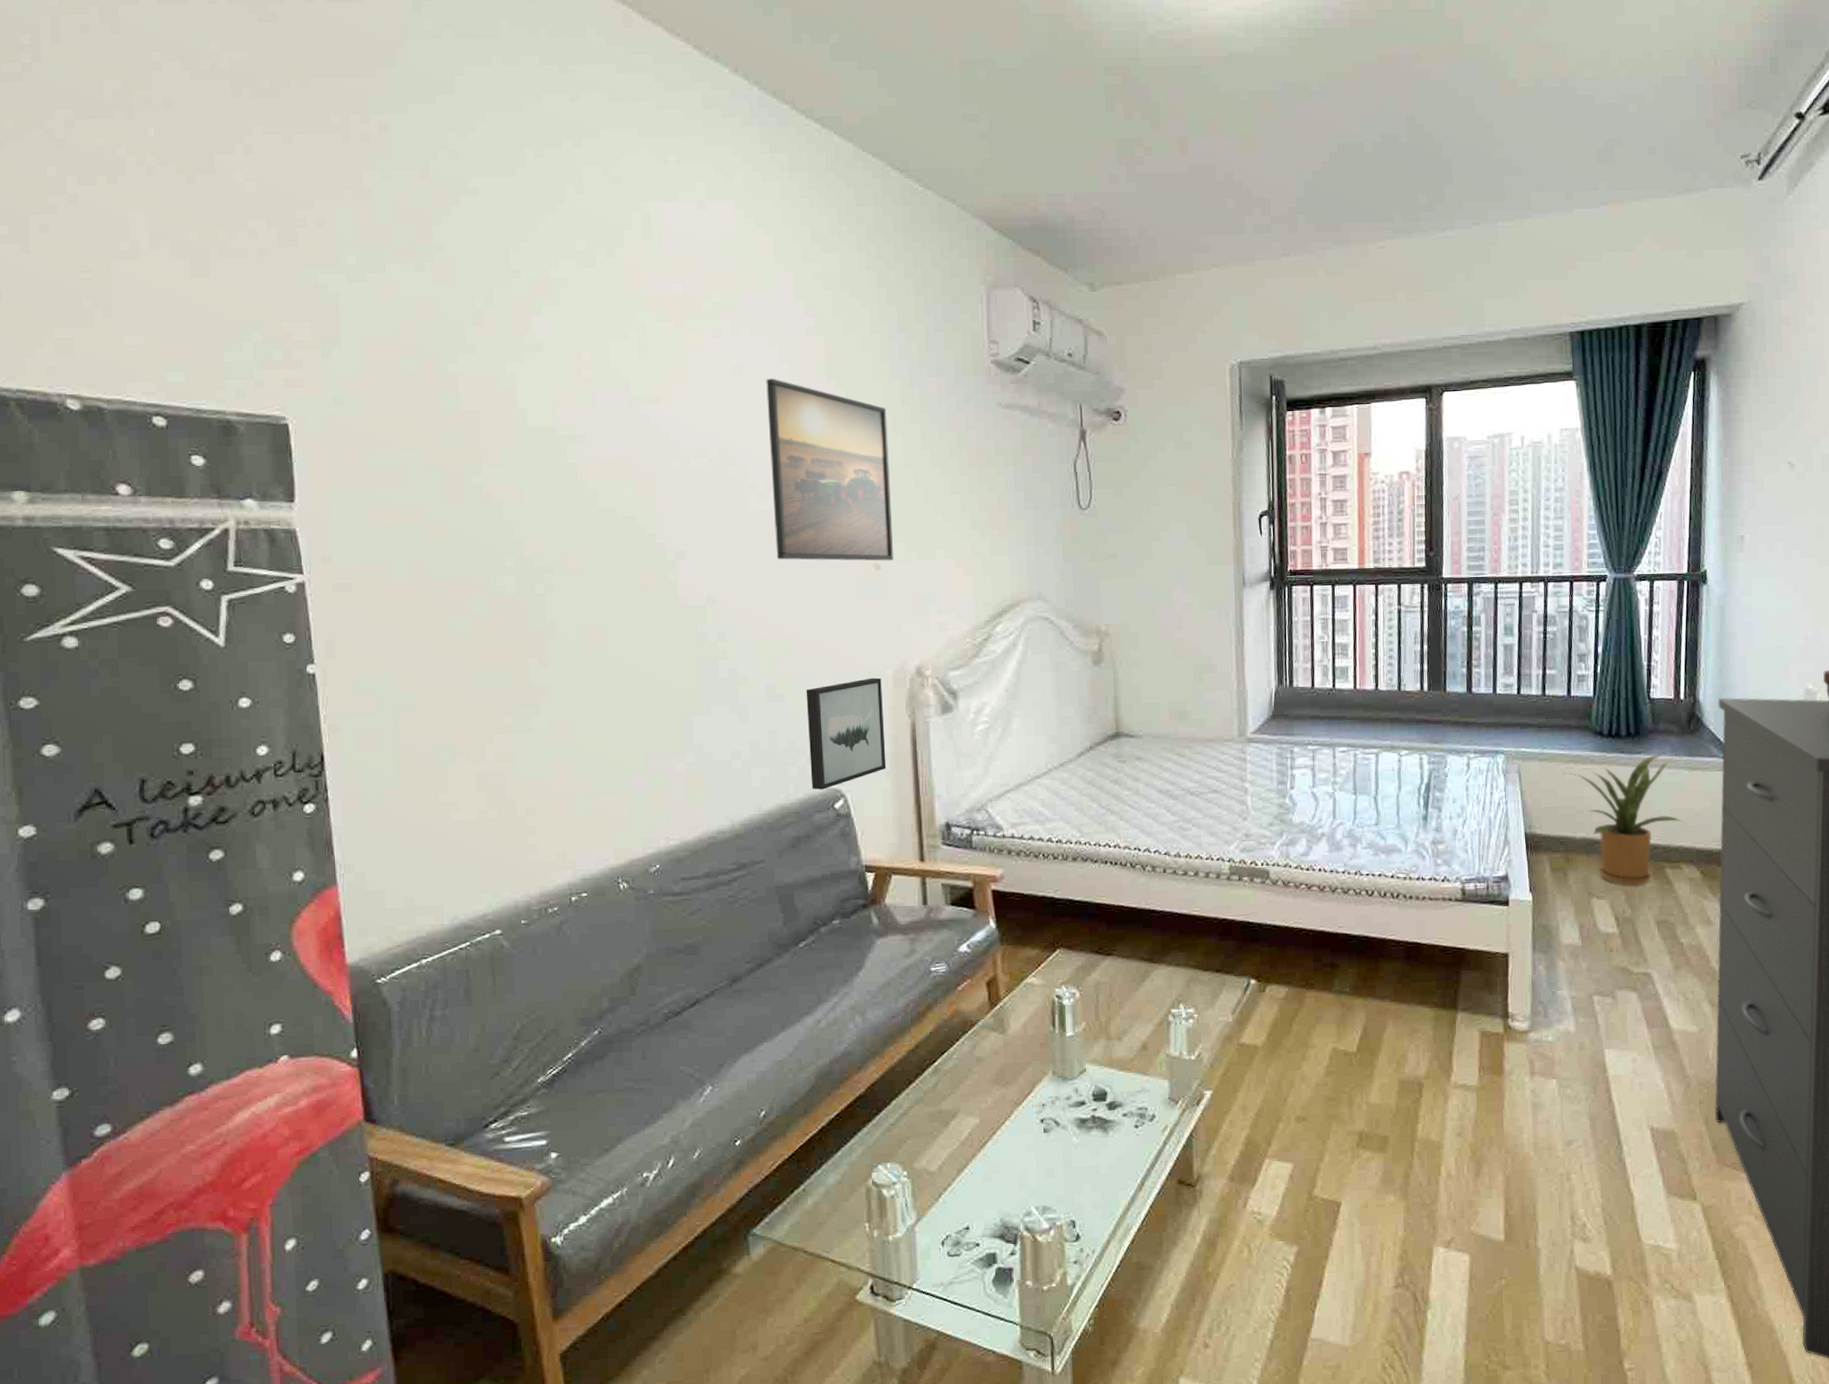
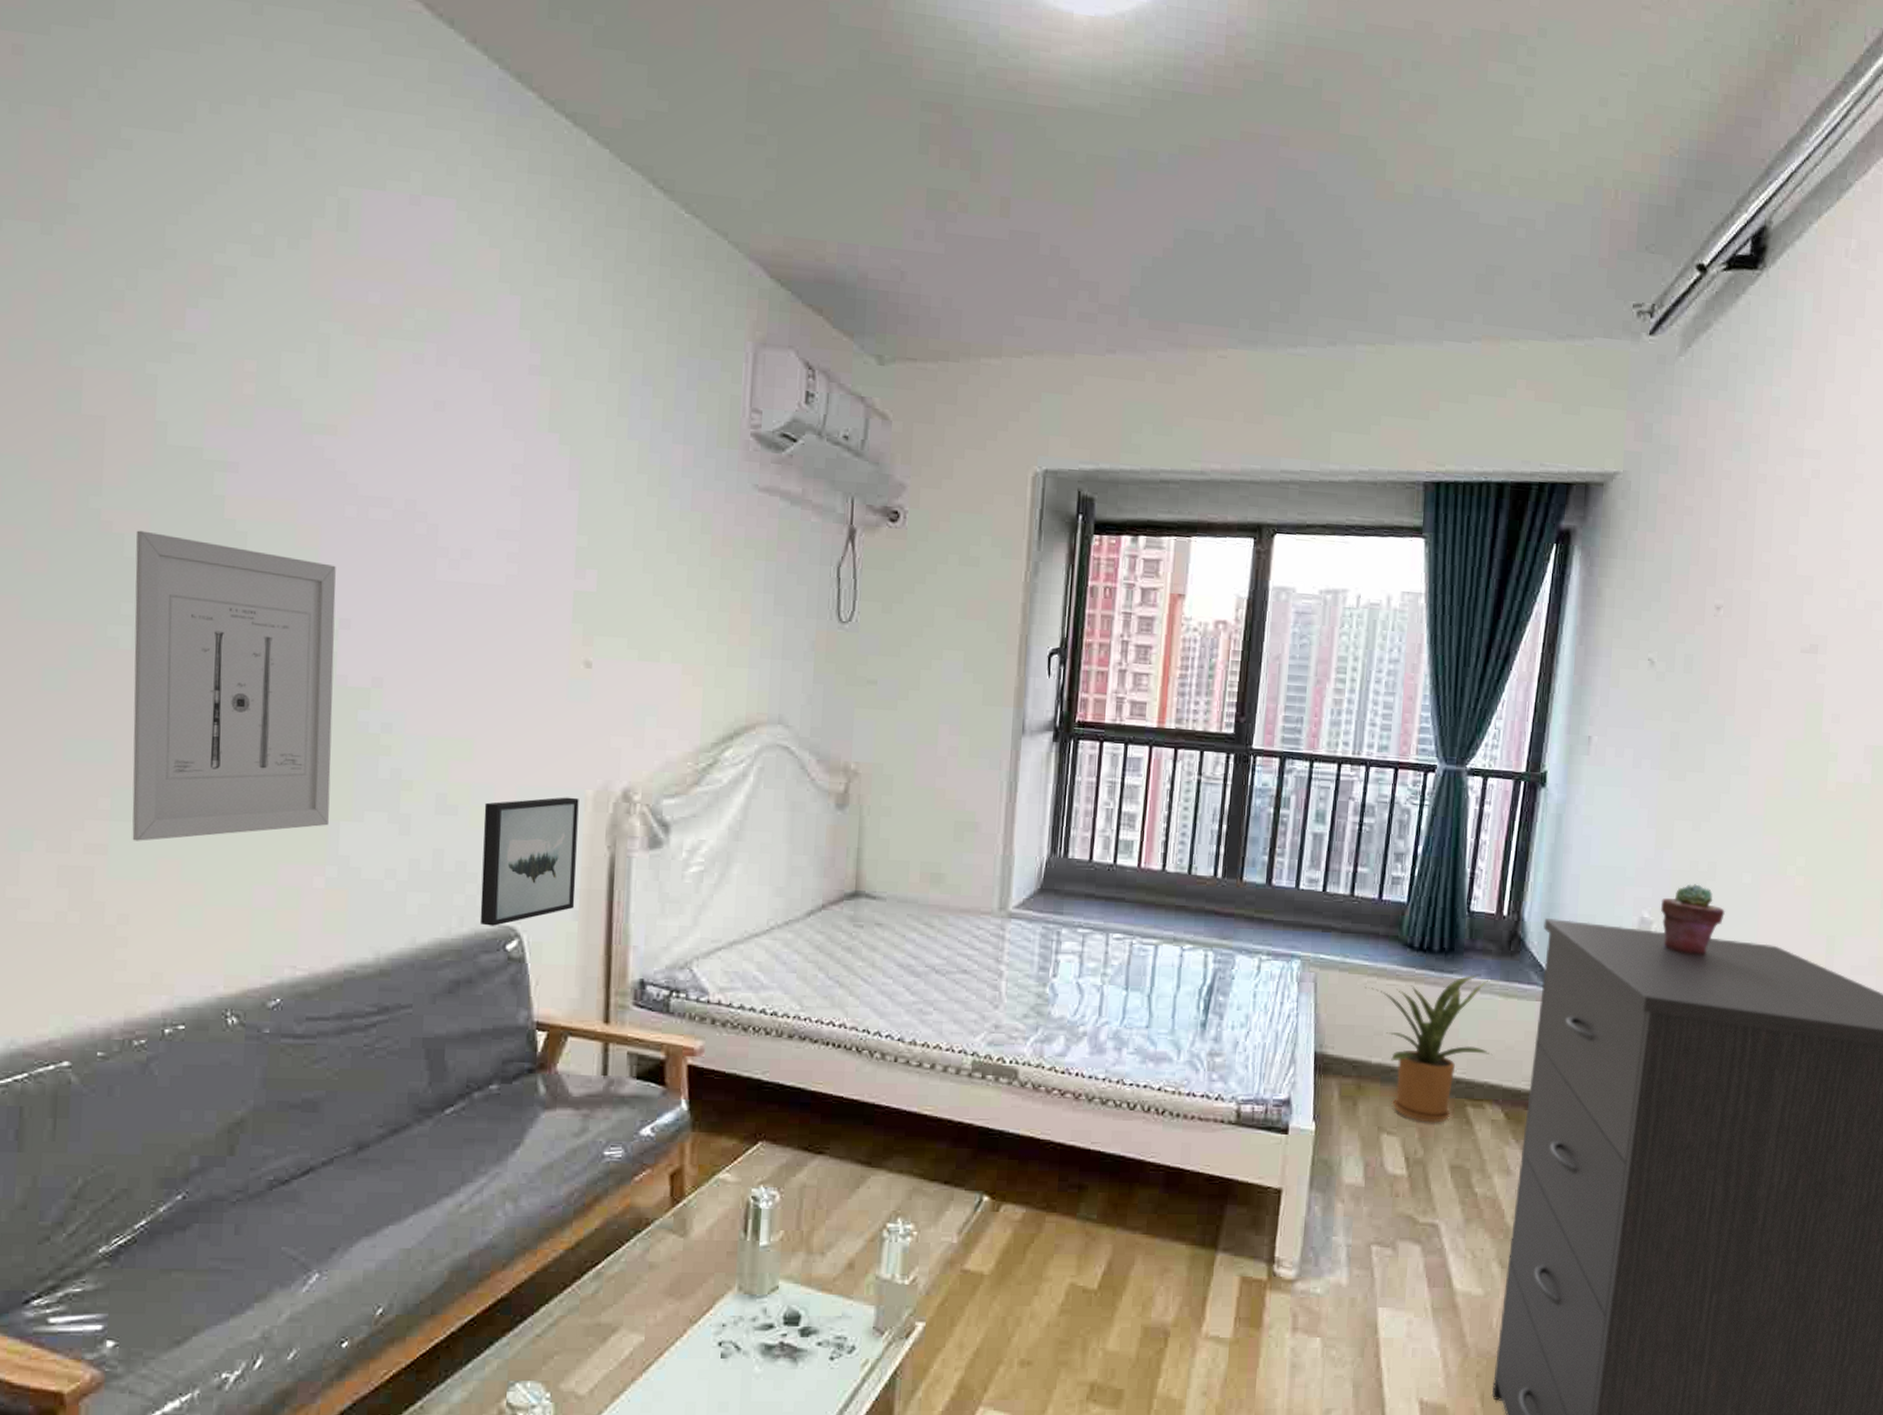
wall art: none [511,498,684,748] -> present [132,530,336,841]
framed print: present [766,378,894,561] -> none [464,421,618,659]

